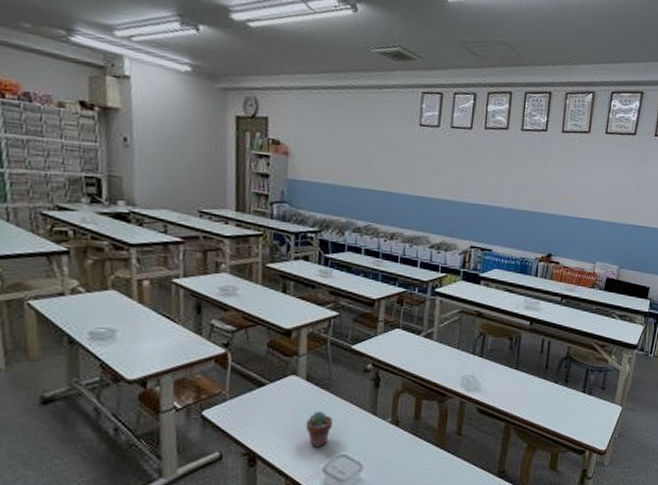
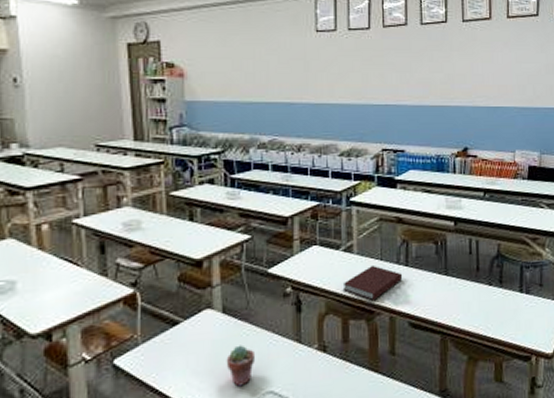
notebook: none [419,352,477,384] -> present [342,264,403,300]

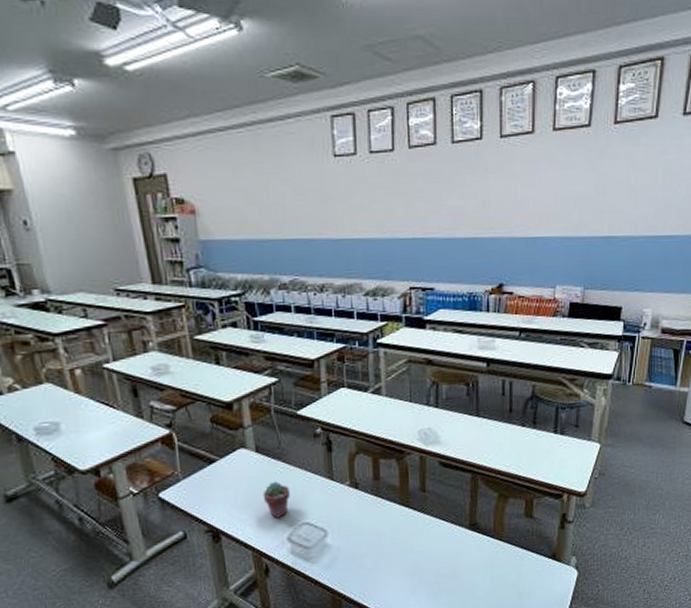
notebook: present [342,264,403,300] -> none [372,406,433,440]

